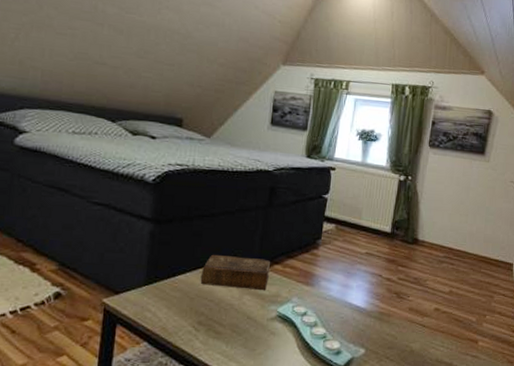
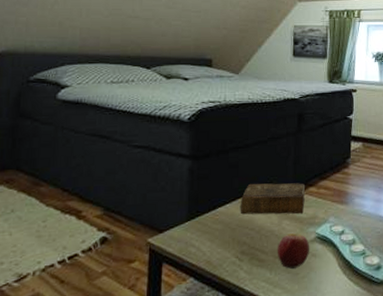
apple: none [235,309,270,344] -> present [277,233,310,269]

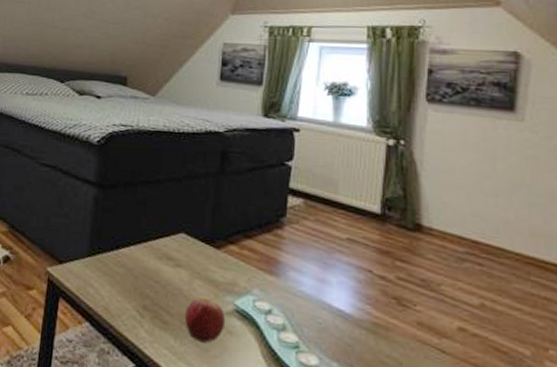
book: present [241,183,306,215] -> none [146,226,225,277]

